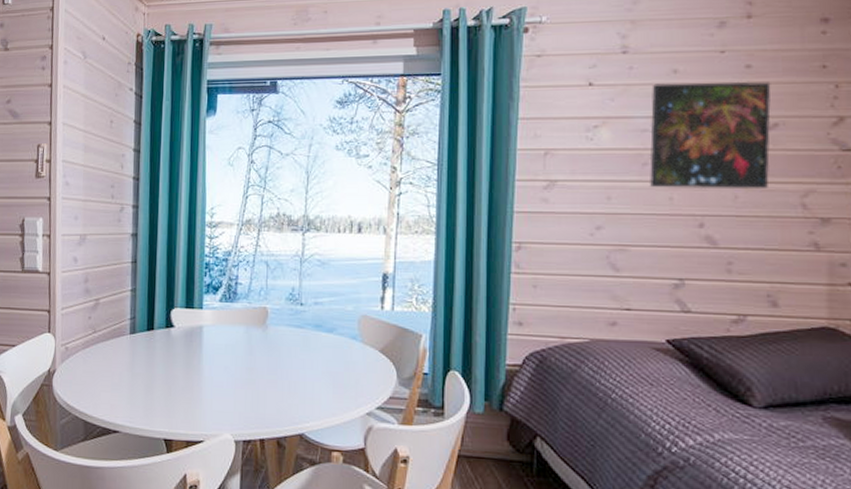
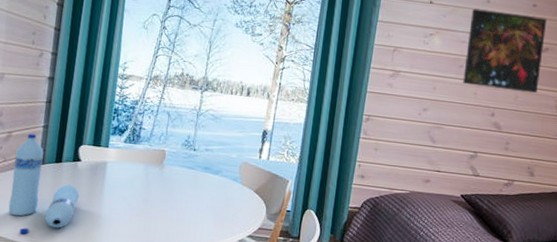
water bottle: none [102,299,176,415] -> present [8,133,80,235]

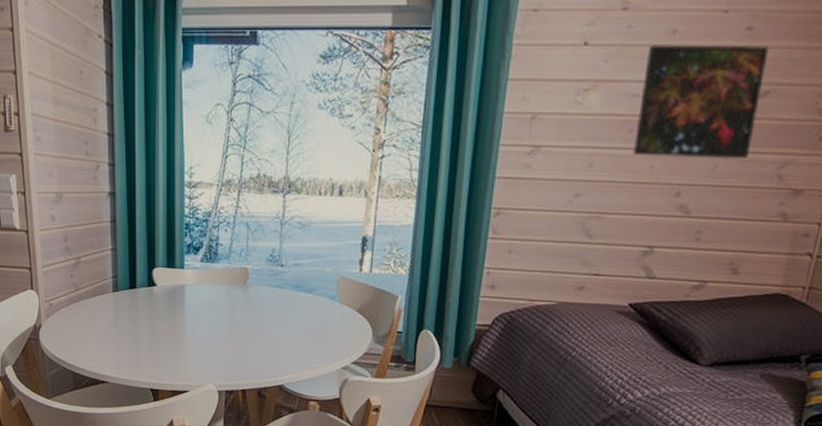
water bottle: present [8,133,80,235] -> none [87,258,160,367]

